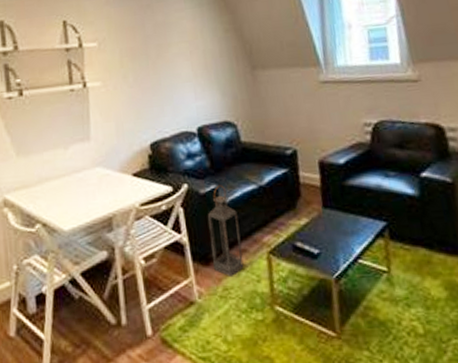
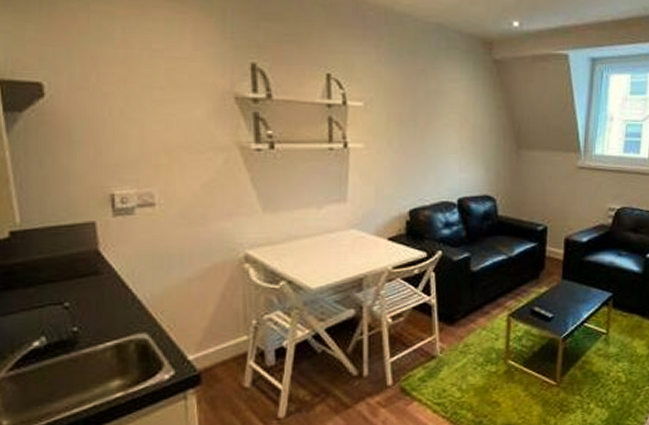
lantern: present [207,185,244,278] -> none [457,254,486,336]

